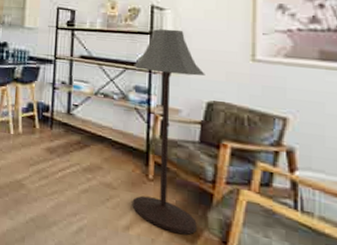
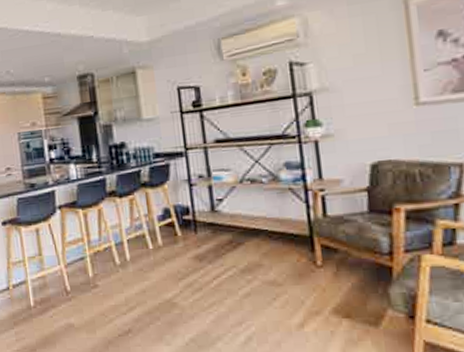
floor lamp: present [132,29,205,235] -> none [279,85,379,320]

